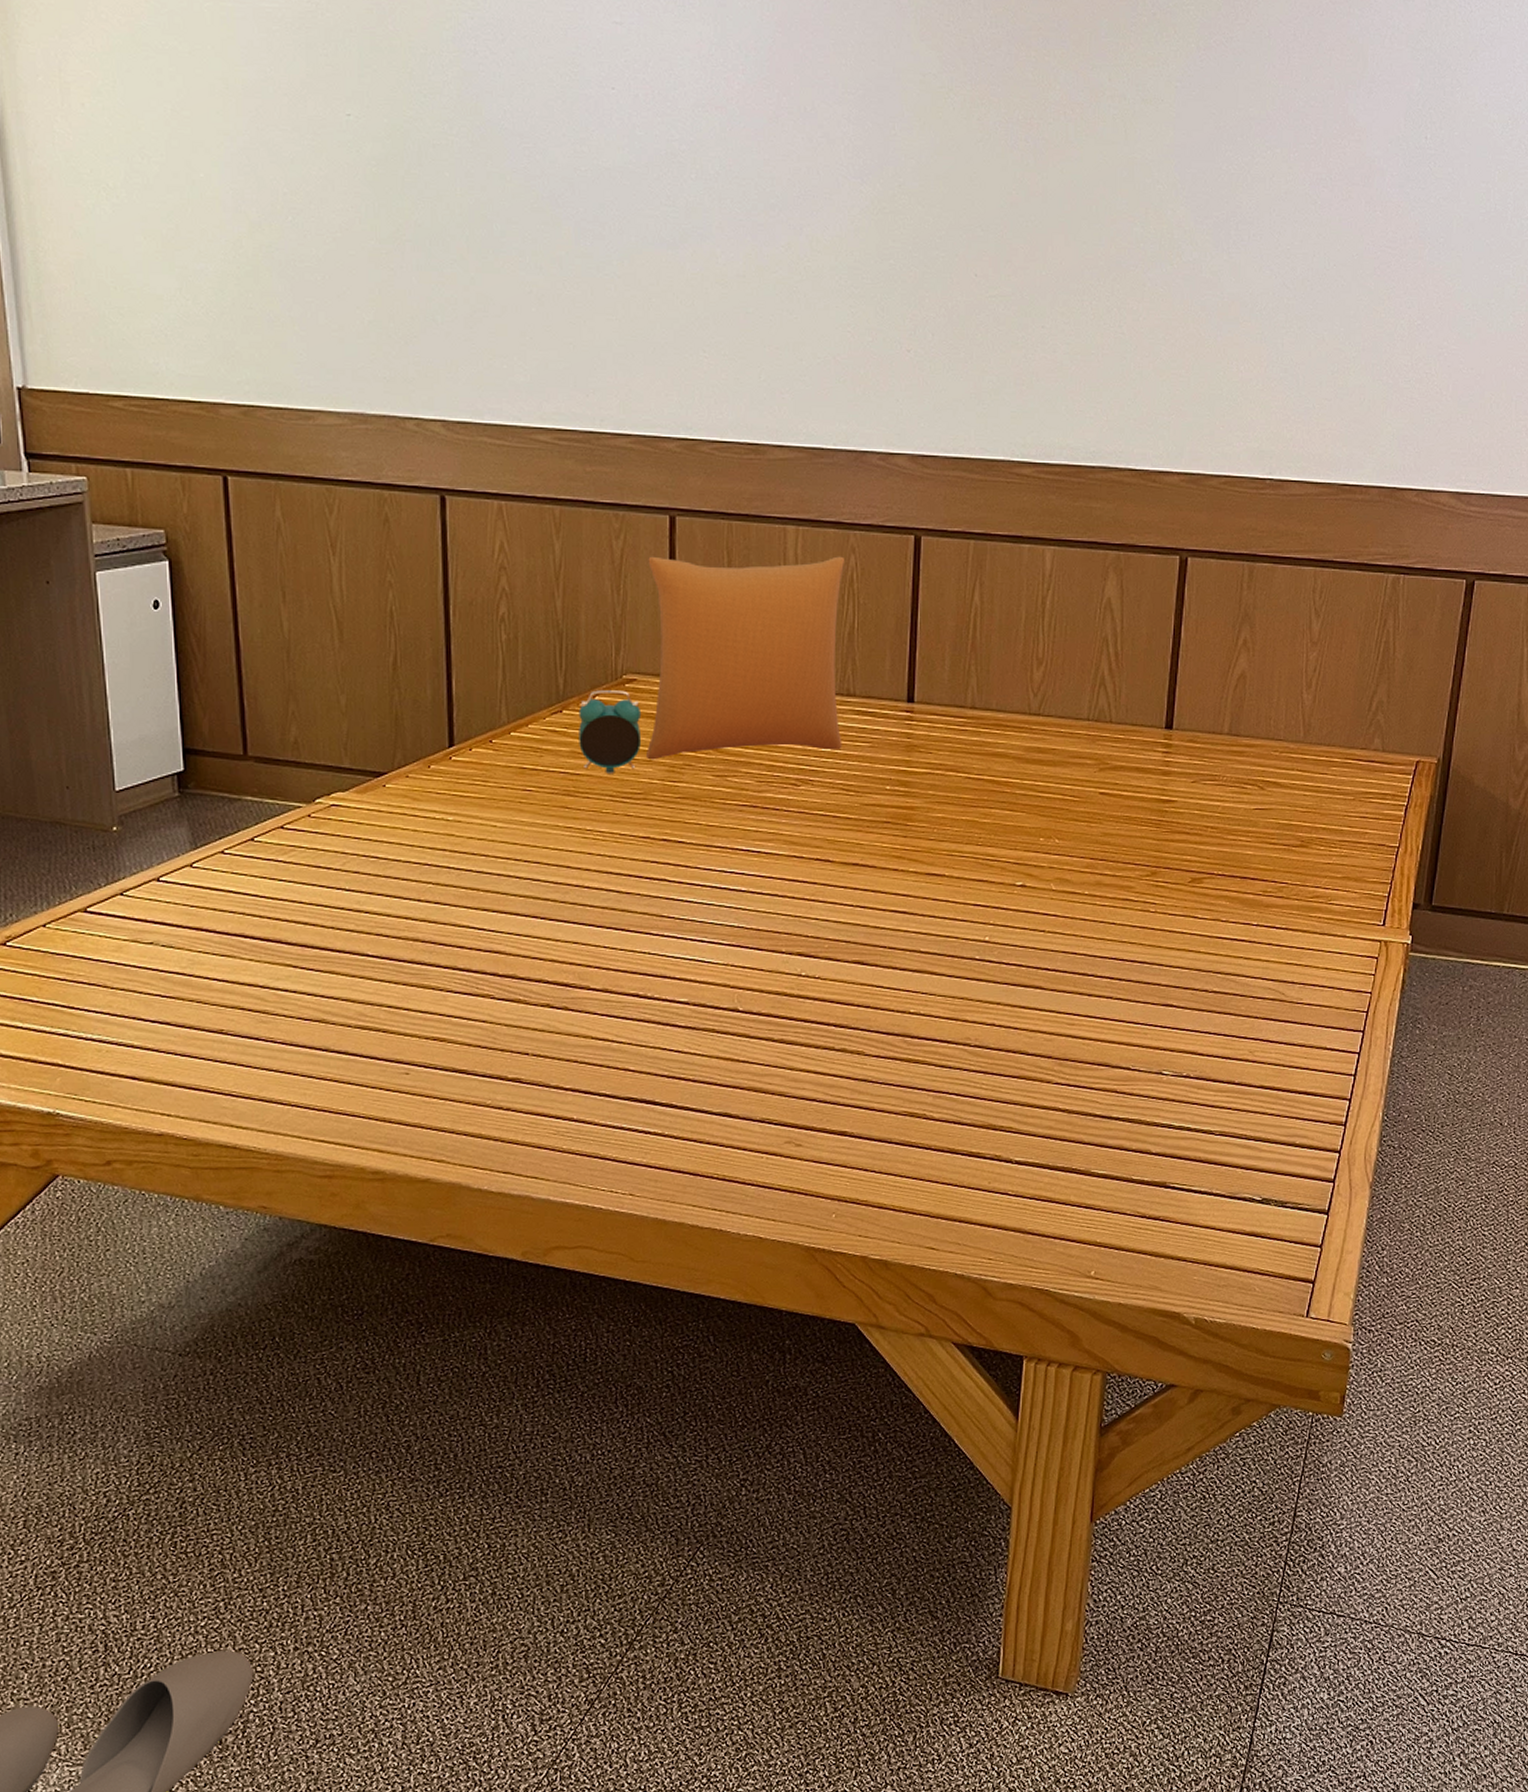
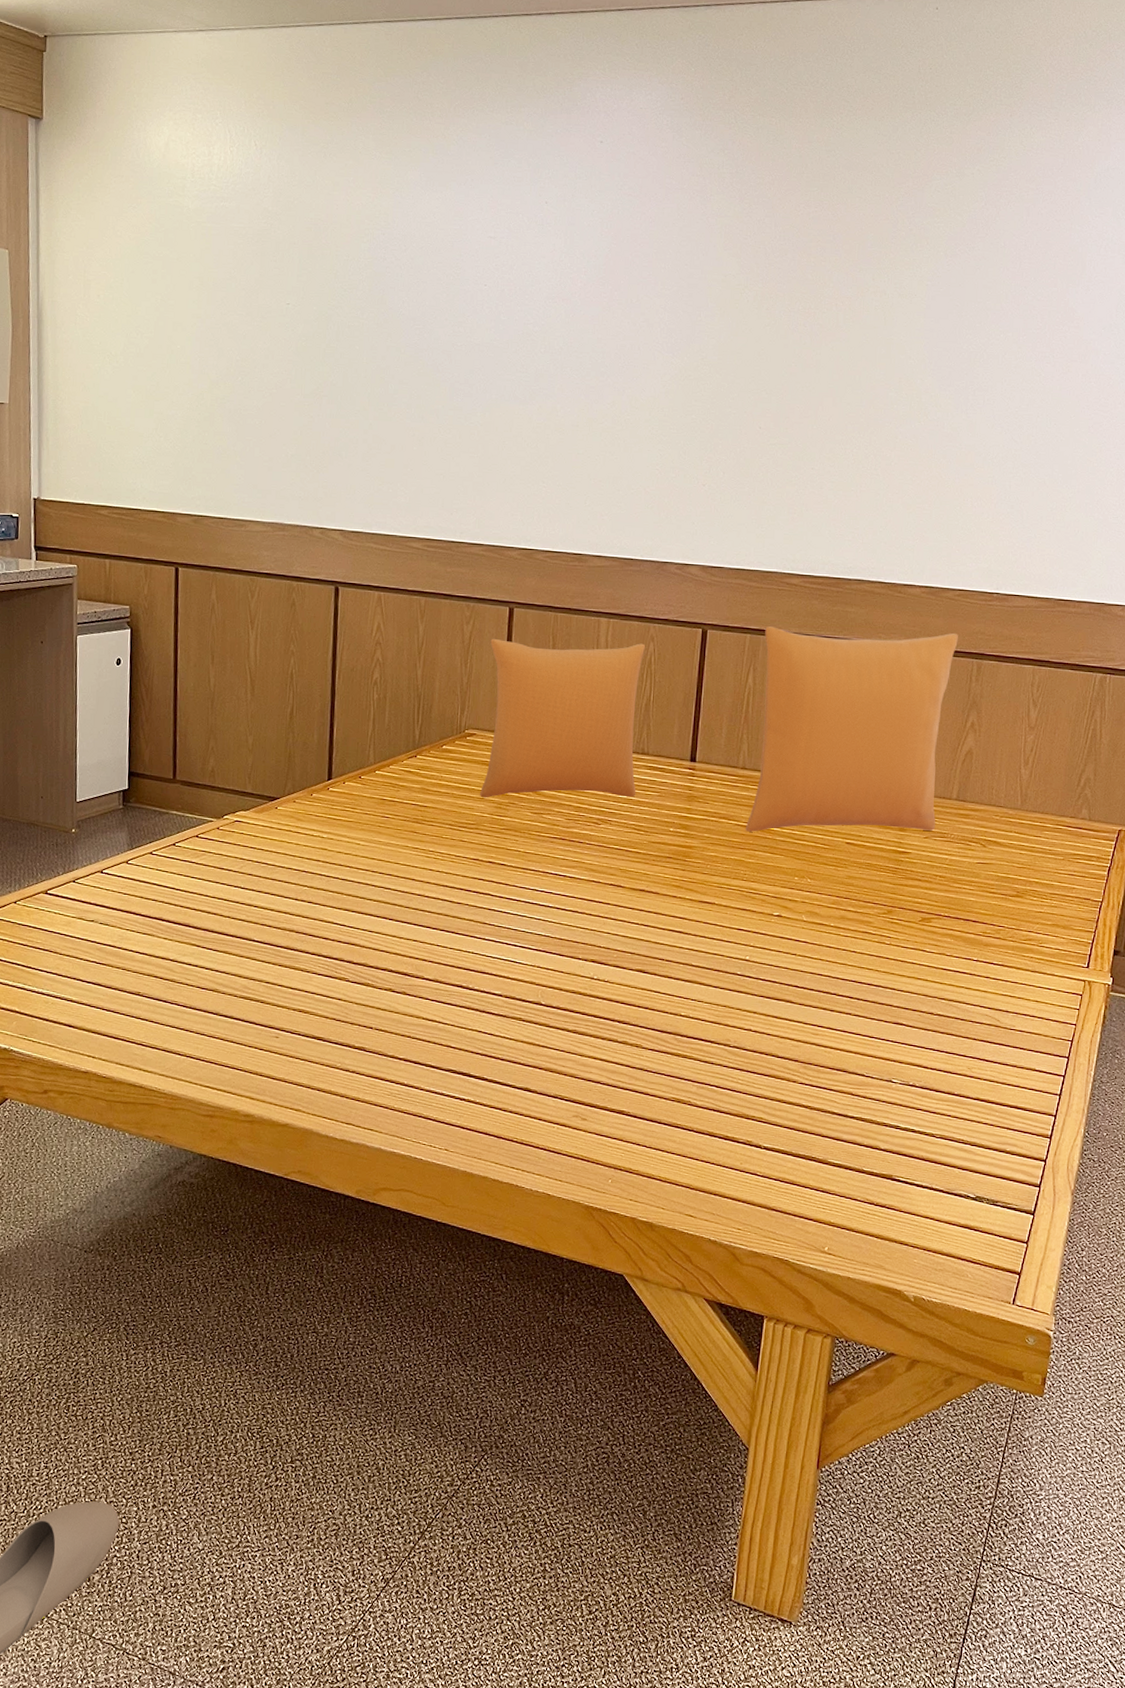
alarm clock: present [579,690,642,773] -> none [428,741,478,807]
pillow: none [979,529,1225,786] -> present [746,626,958,832]

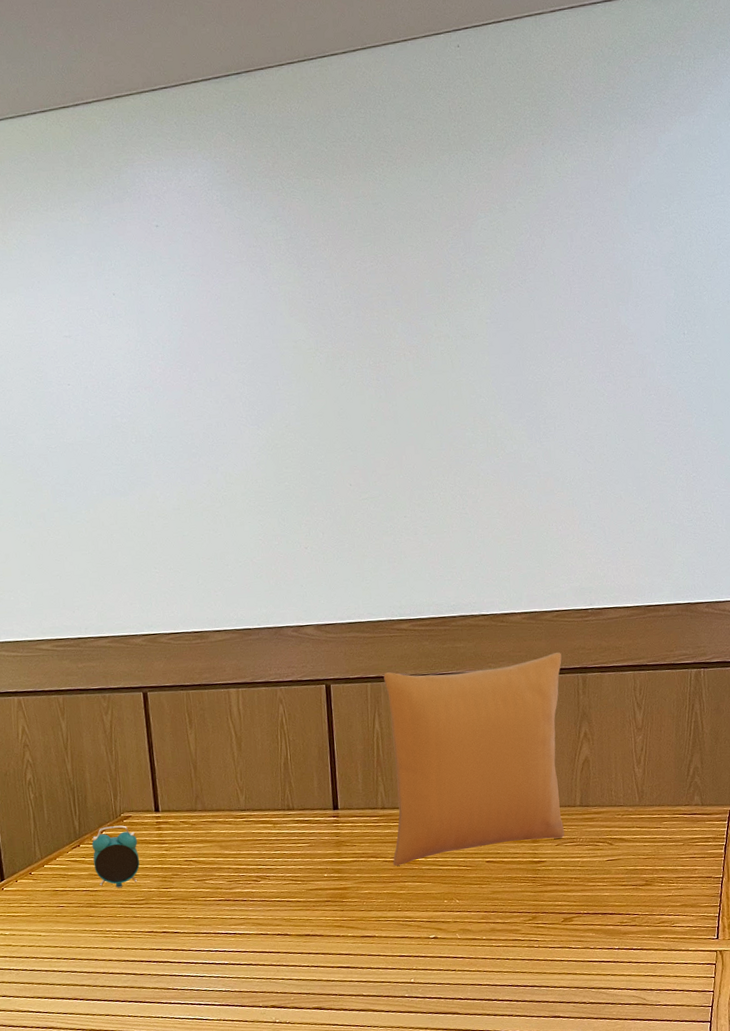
alarm clock: none [428,741,478,807] -> present [91,825,140,888]
pillow: present [480,638,646,798] -> none [130,707,288,875]

